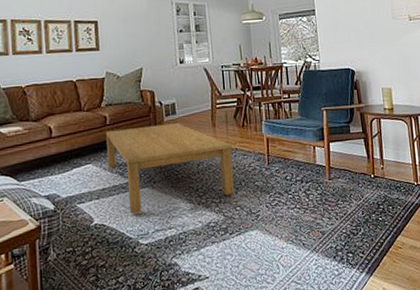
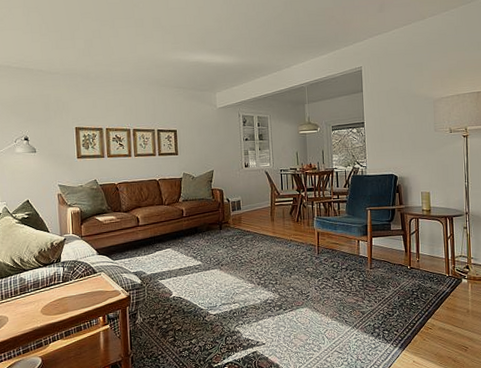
coffee table: present [106,123,235,214] -> none [183,217,289,290]

